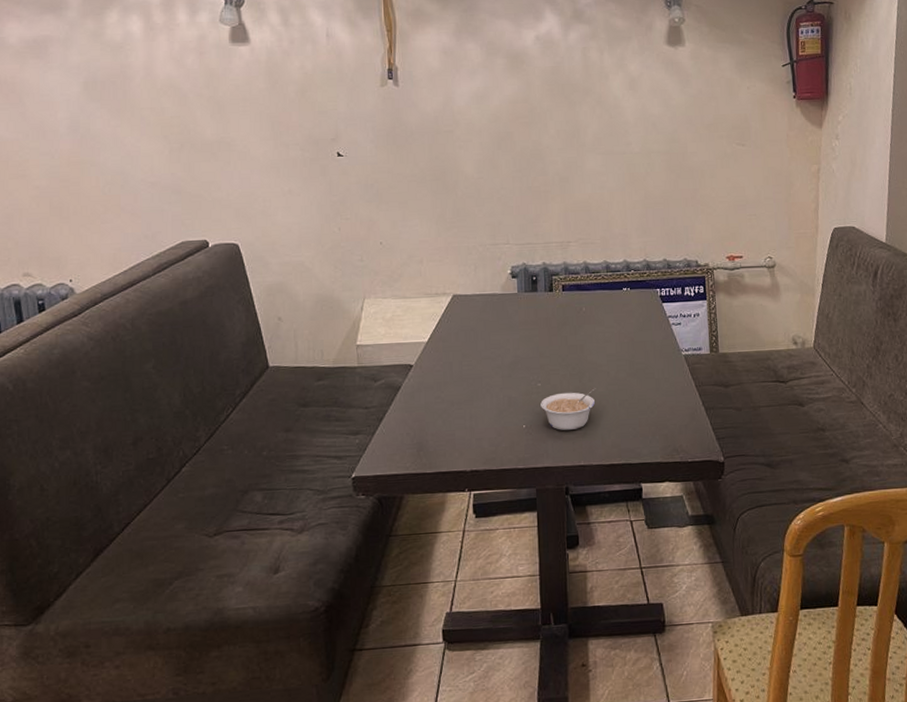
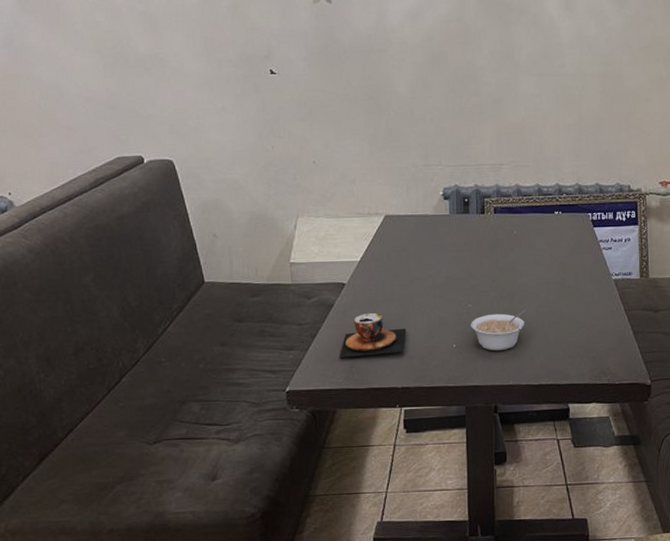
teacup: none [406,394,475,442] -> present [339,312,407,358]

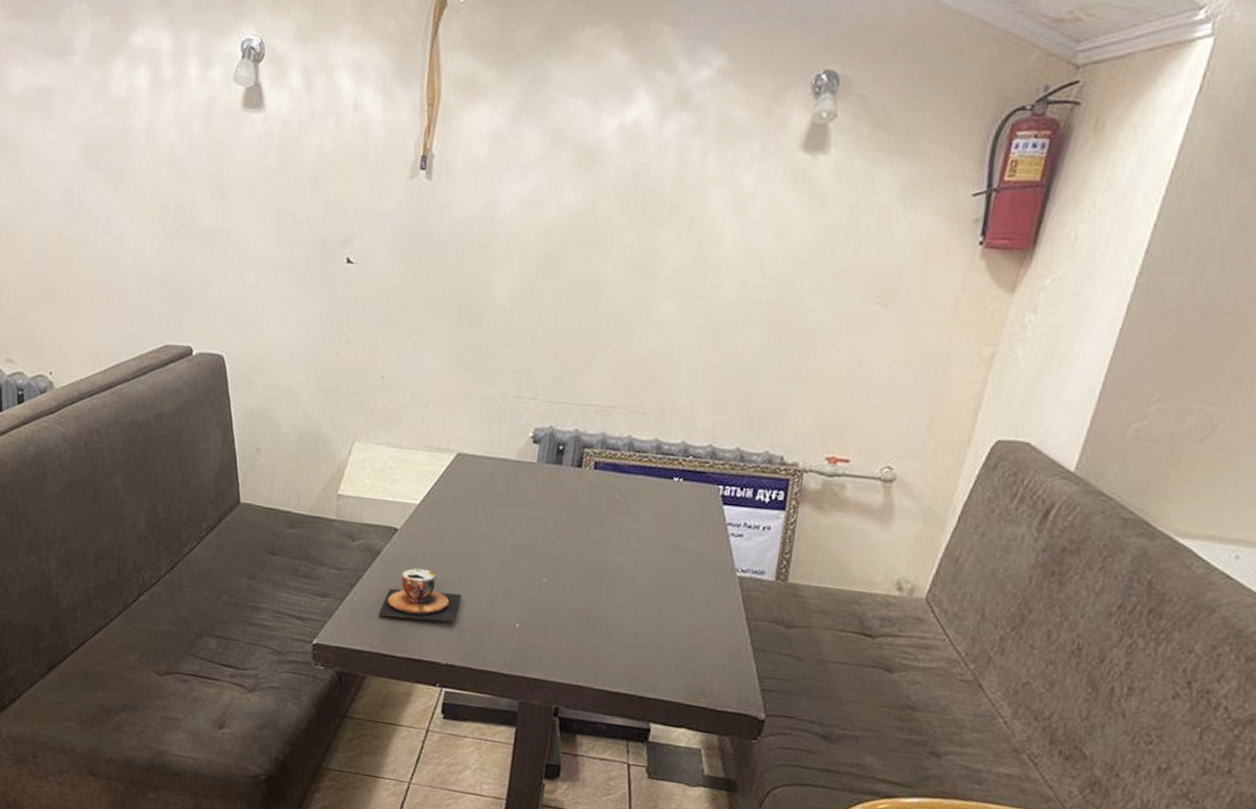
legume: present [471,309,526,351] -> none [541,594,615,642]

